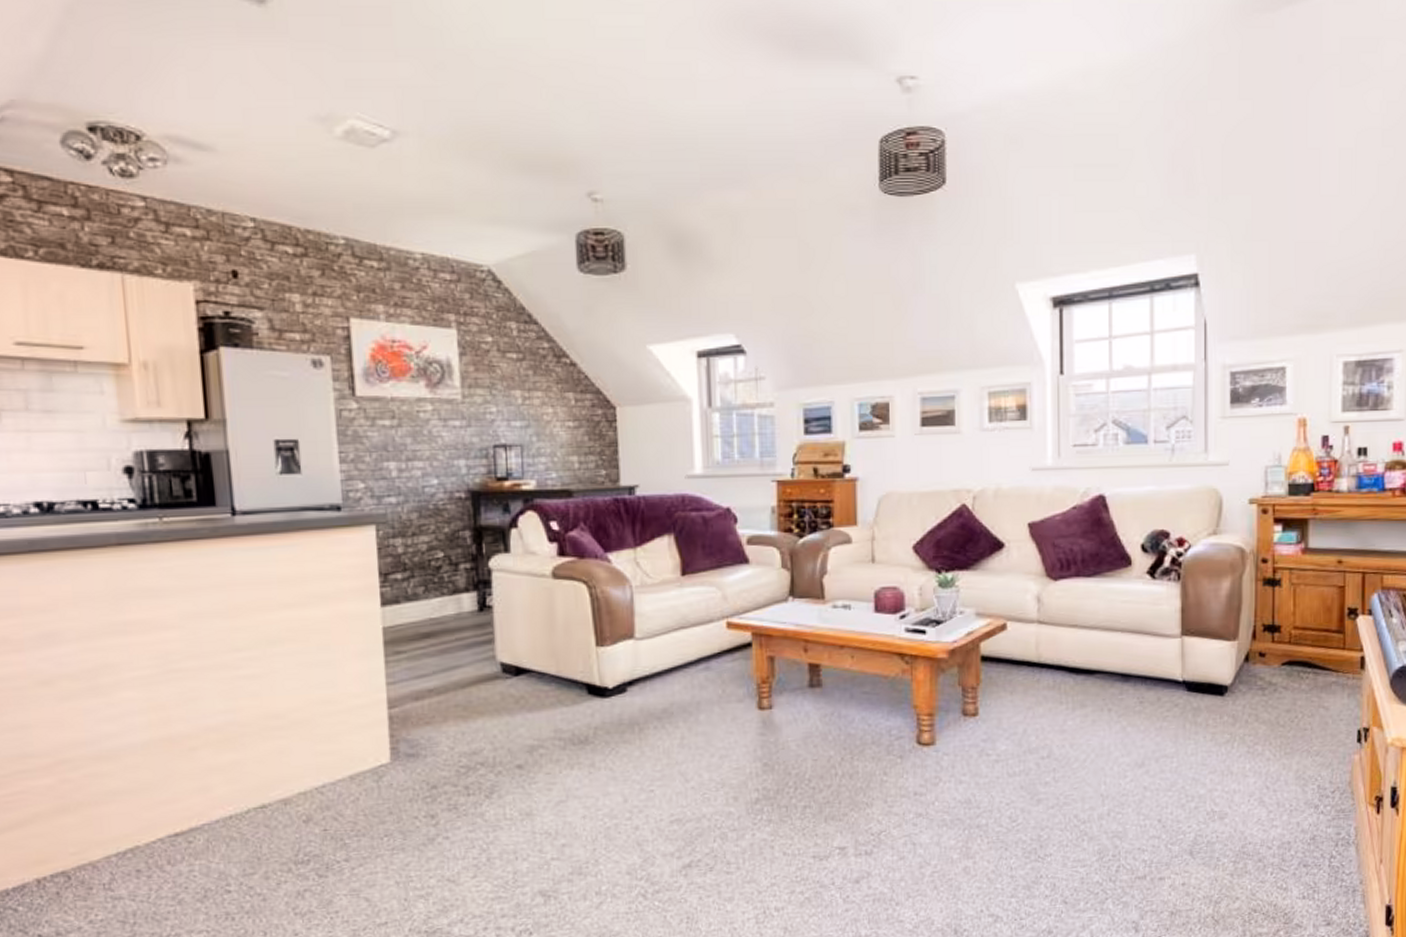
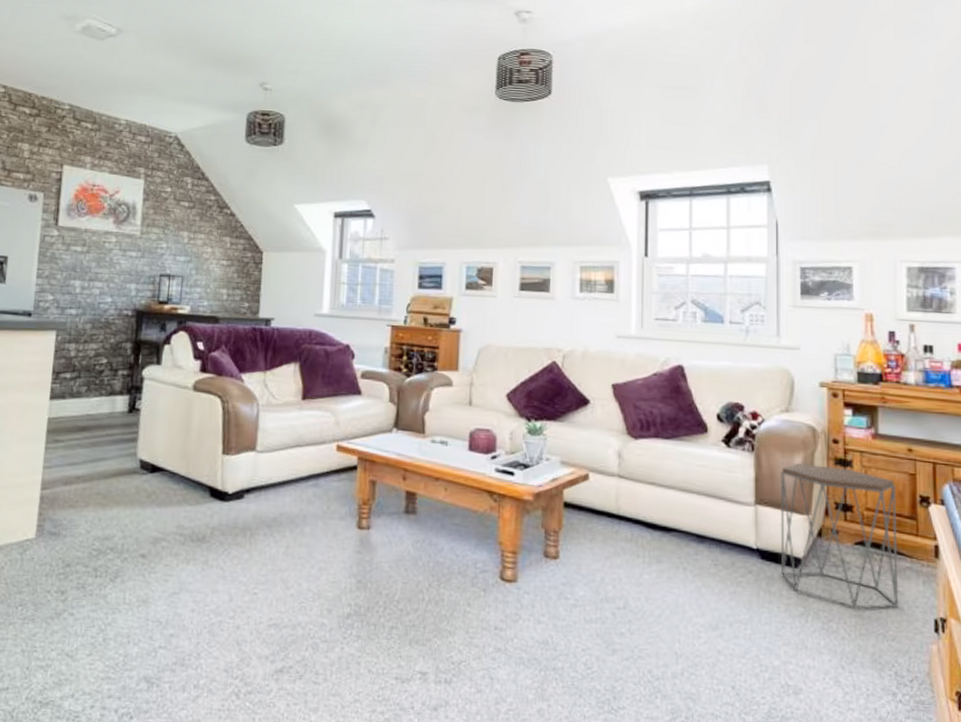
side table: none [1207,587,1325,730] -> present [780,463,899,610]

